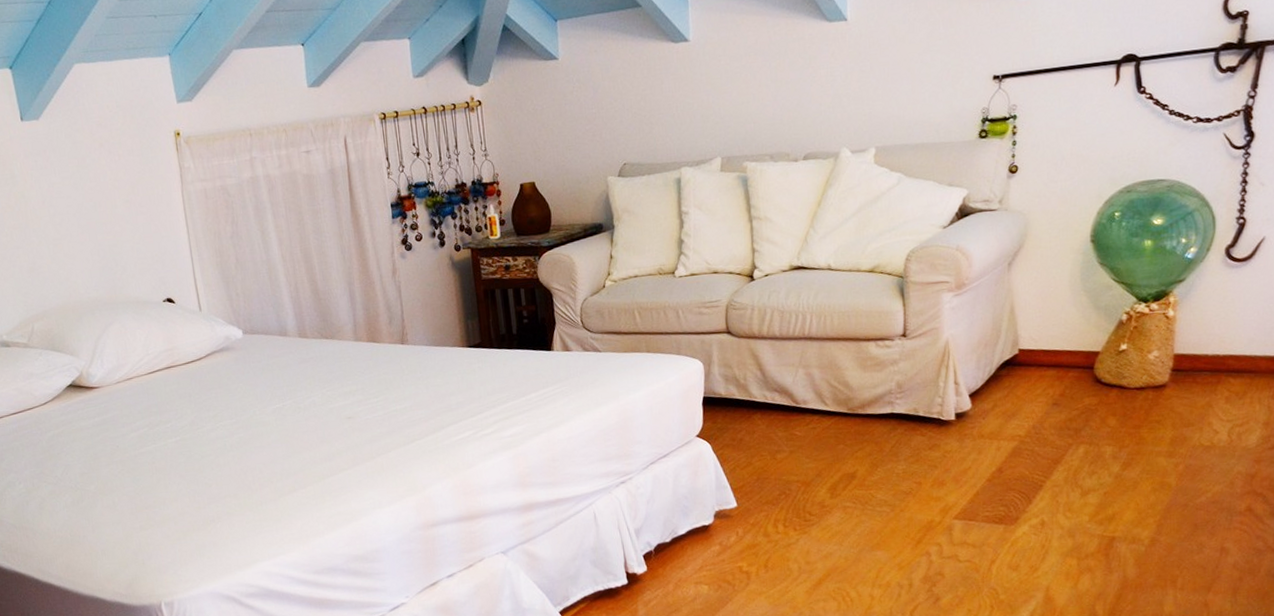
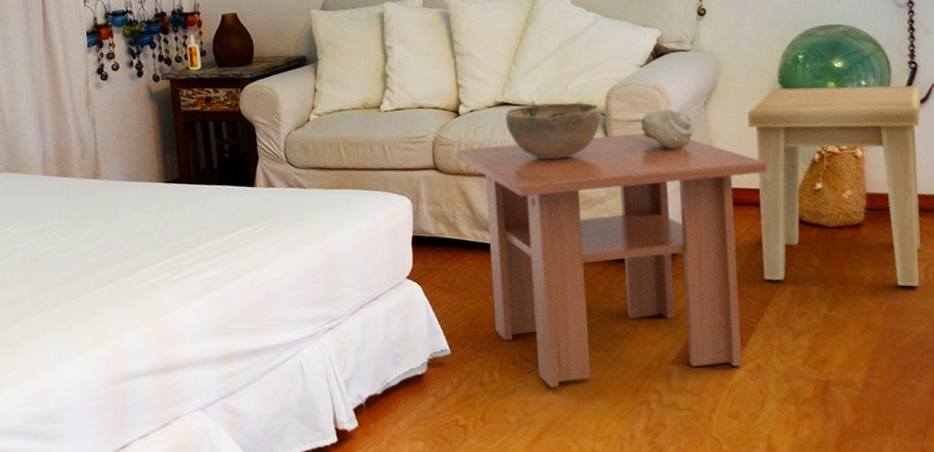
coffee table: none [750,295,1070,539] -> present [457,133,768,388]
decorative bowl: none [800,265,900,323] -> present [505,102,602,160]
seashell: none [940,270,995,312] -> present [641,108,694,150]
side table: none [1053,242,1246,447] -> present [747,85,922,287]

